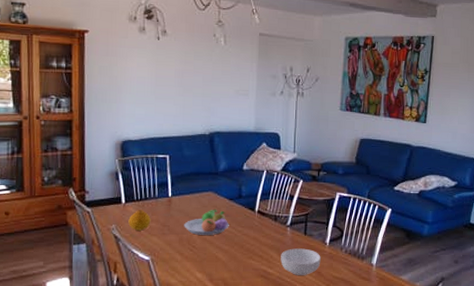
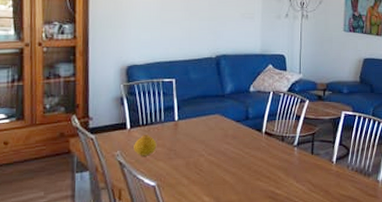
fruit bowl: present [184,209,229,235] -> none [191,131,237,158]
cereal bowl: present [281,248,321,275] -> none [288,168,328,195]

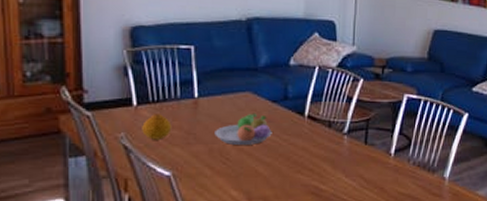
fruit bowl: none [191,131,237,158] -> present [214,113,272,145]

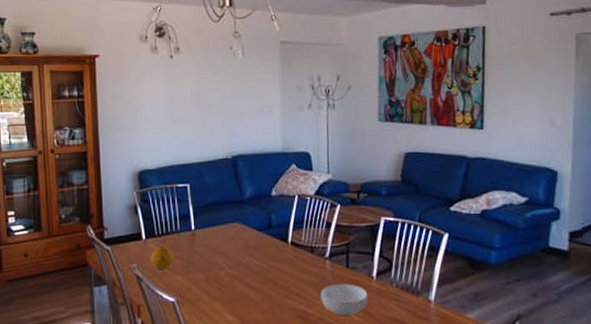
fruit bowl: present [214,113,272,145] -> none [210,241,260,272]
cereal bowl: none [335,160,384,192] -> present [321,284,368,315]

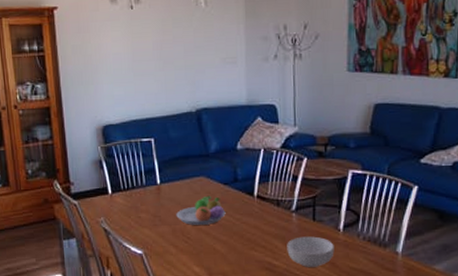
fruit: present [150,246,174,269] -> none [117,200,141,223]
fruit bowl: none [210,241,260,272] -> present [176,195,226,225]

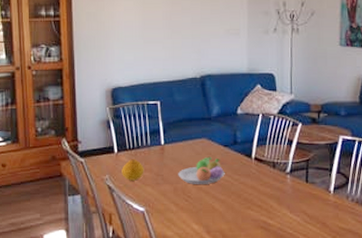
fruit: none [117,200,141,223] -> present [122,159,144,181]
cereal bowl: present [287,236,334,267] -> none [281,197,325,226]

